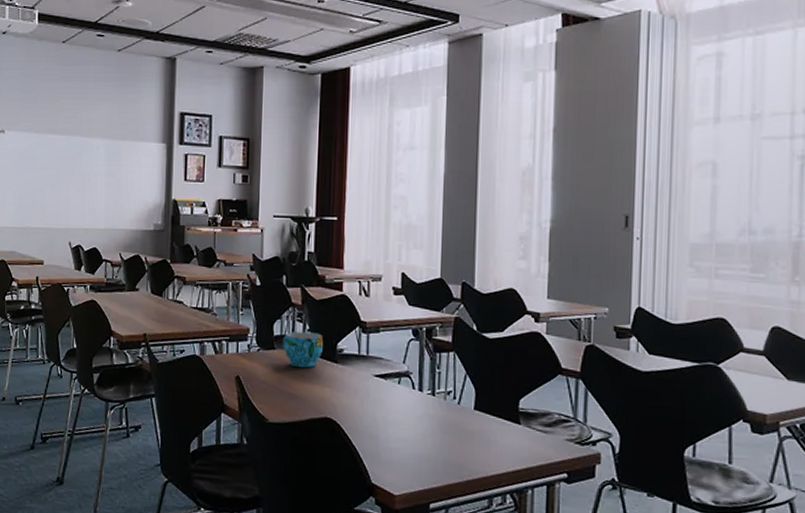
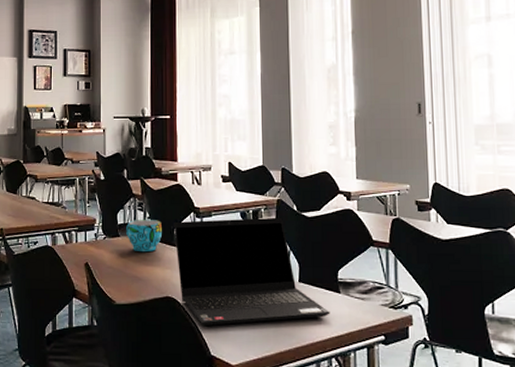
laptop computer: none [336,336,508,452] -> present [174,217,330,327]

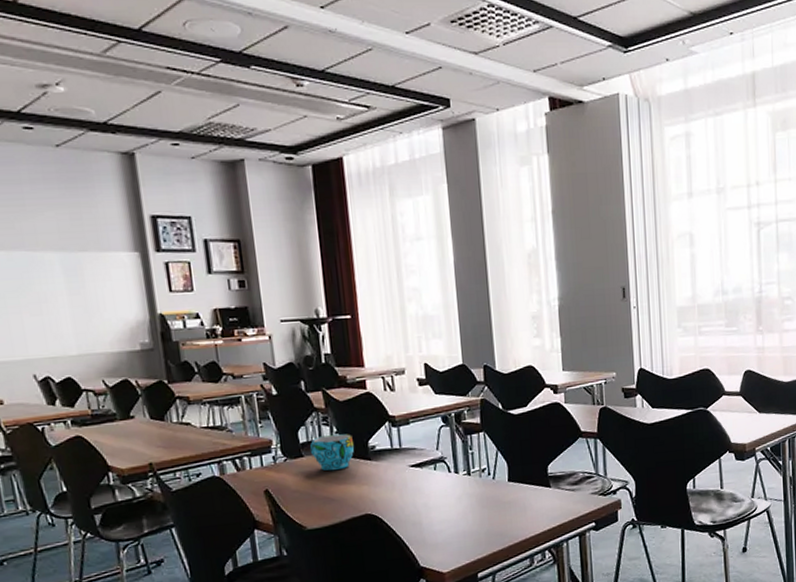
laptop computer: present [174,217,330,327] -> none [367,417,542,539]

